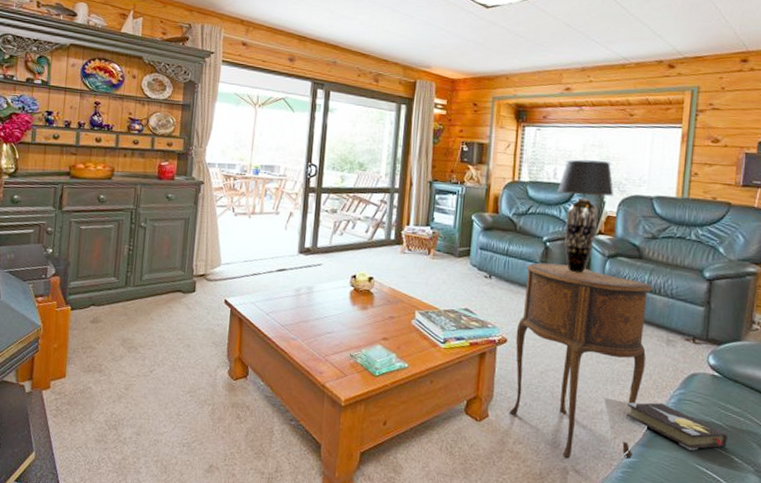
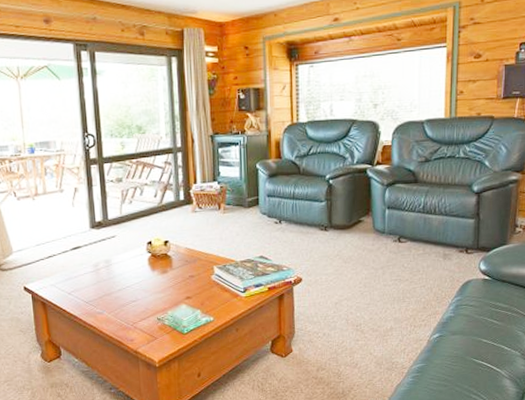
side table: present [509,262,653,460] -> none [310,199,429,375]
table lamp: present [557,159,614,273] -> none [335,91,388,205]
hardback book: present [625,402,728,451] -> none [412,312,498,348]

